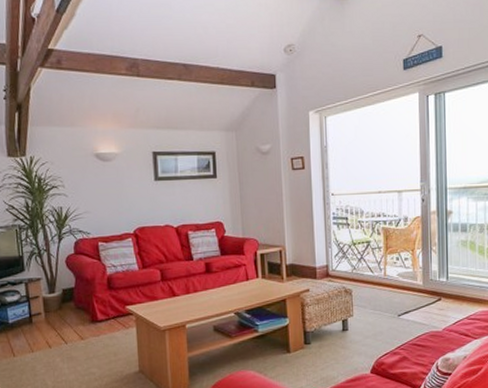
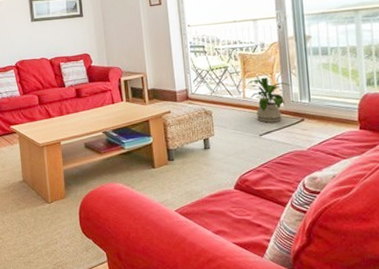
house plant: none [389,254,431,302] -> present [248,77,291,123]

